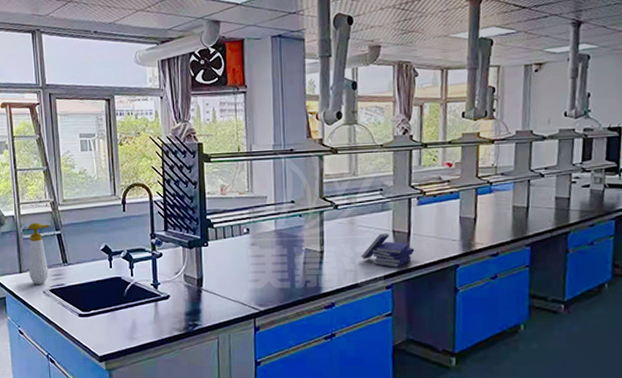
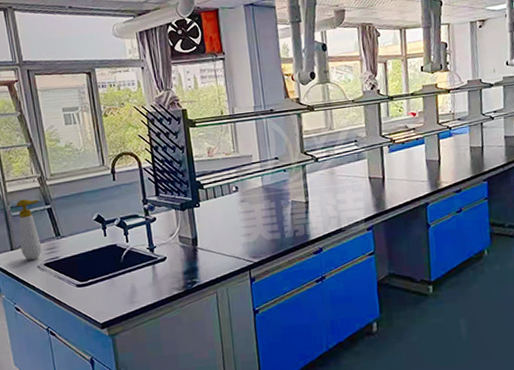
book: present [361,233,415,267] -> none [342,180,390,211]

